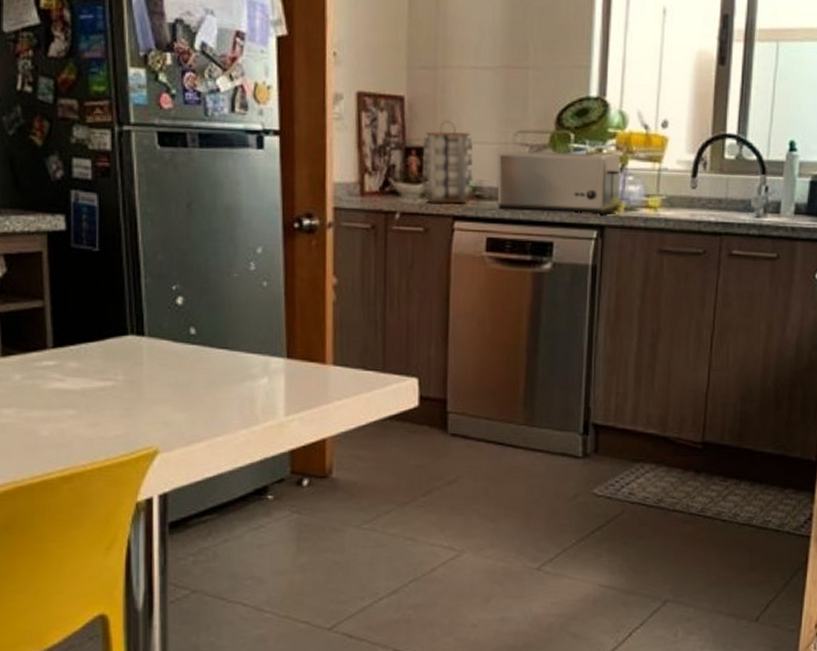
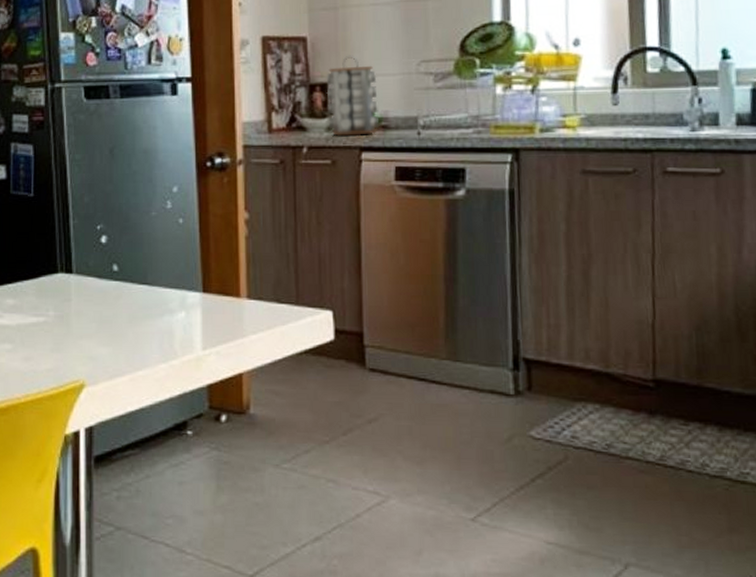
toaster: present [496,151,621,216] -> none [401,76,534,140]

